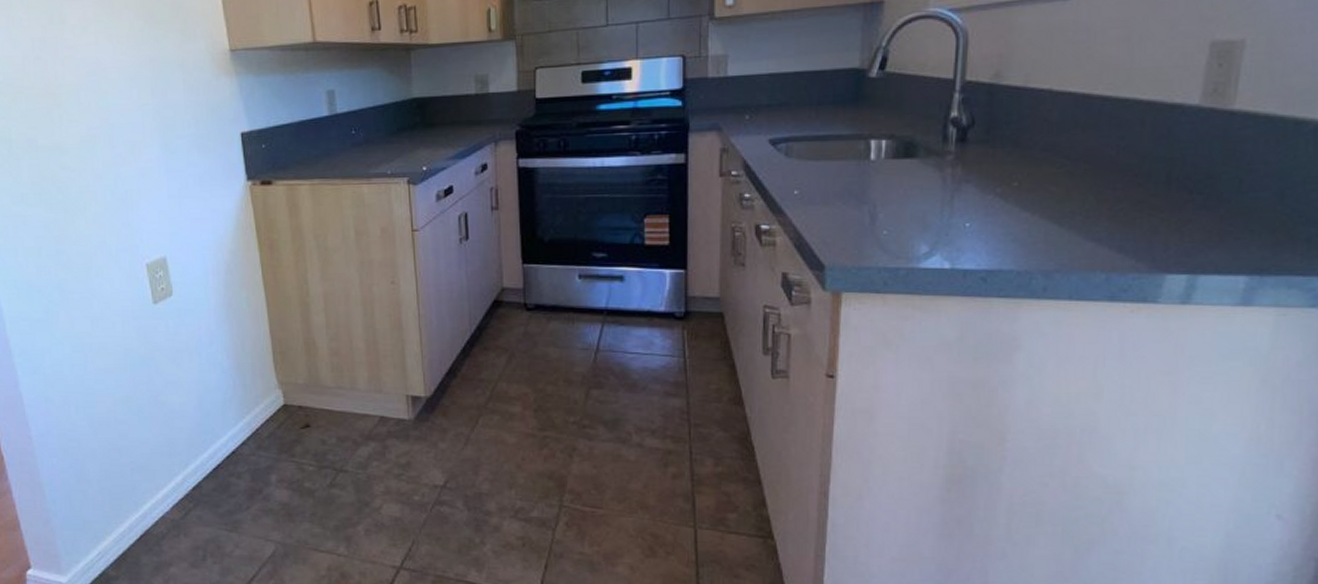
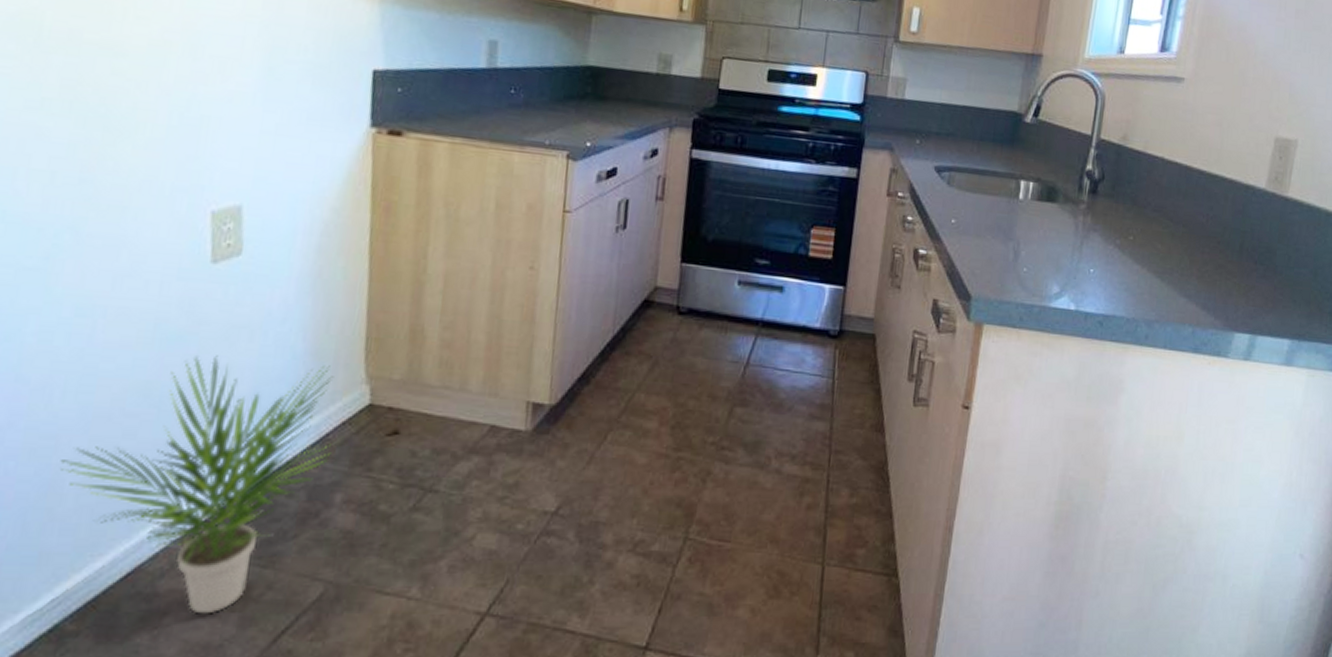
potted plant: none [84,374,263,565] -> present [60,355,334,614]

